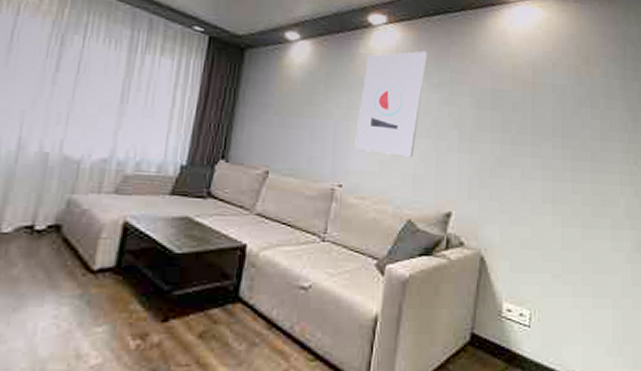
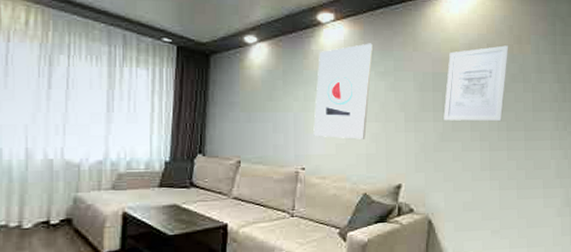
wall art: none [502,65,576,149] -> present [443,45,509,122]

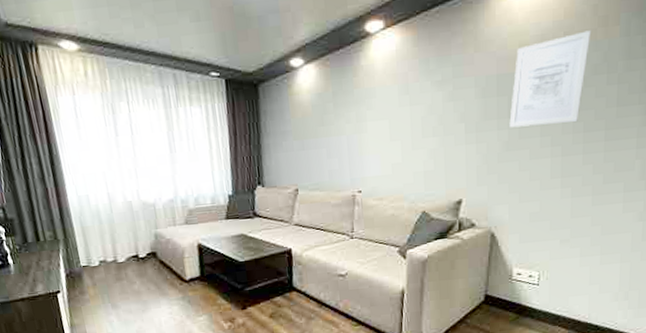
wall art: present [313,43,373,139] -> none [367,49,428,158]

